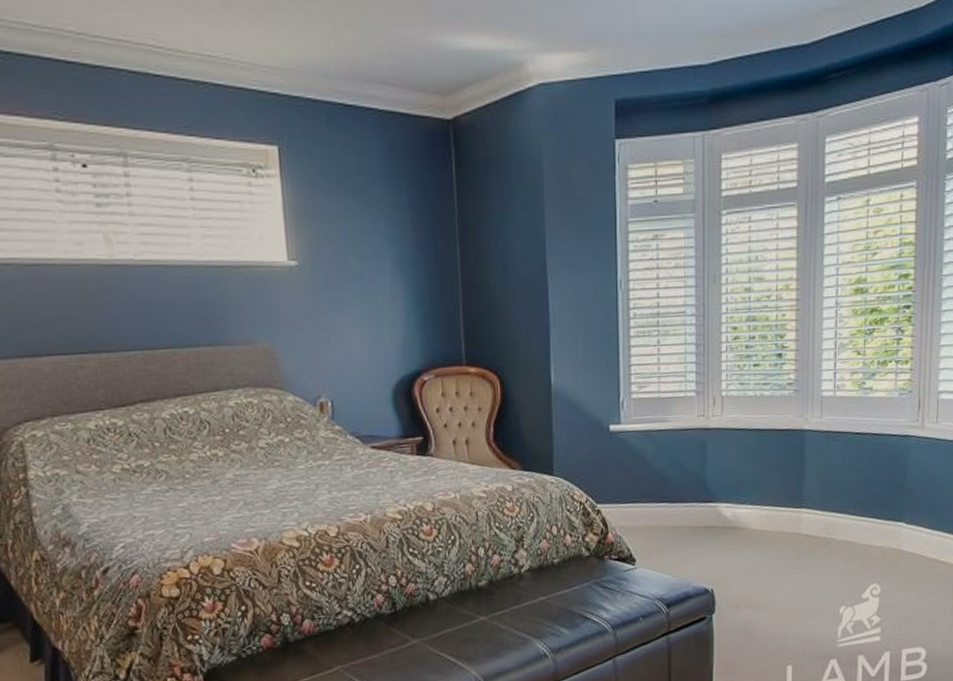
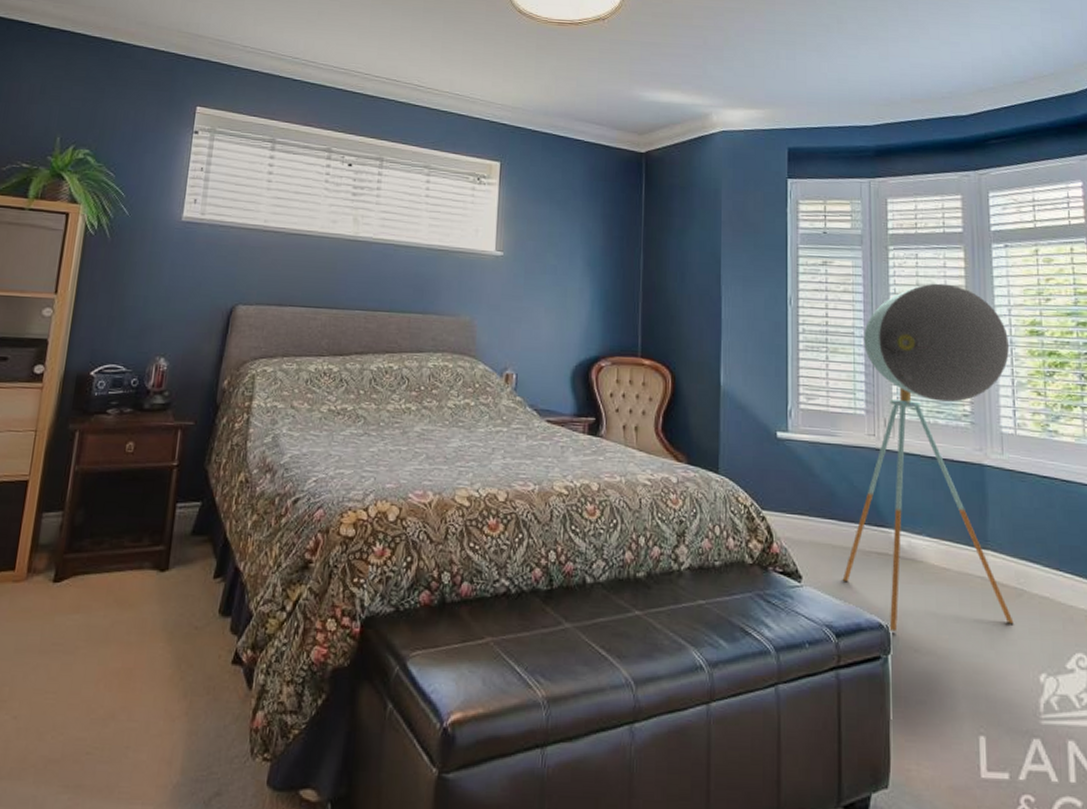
floor lamp: none [673,247,834,595] -> present [842,283,1014,633]

